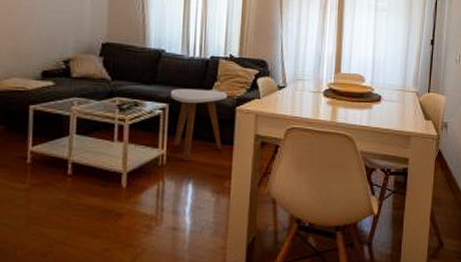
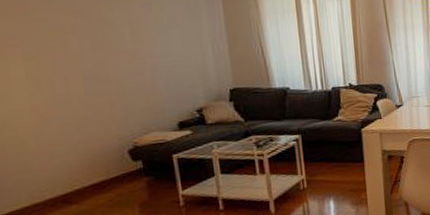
side table: present [170,88,228,162] -> none [300,117,355,183]

